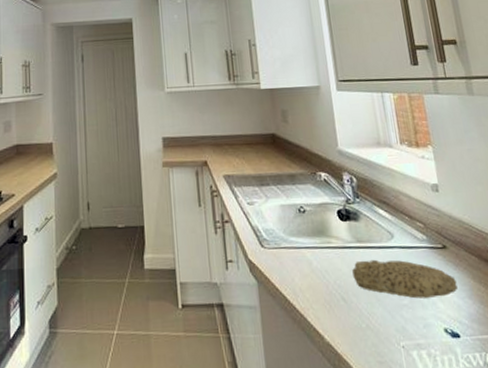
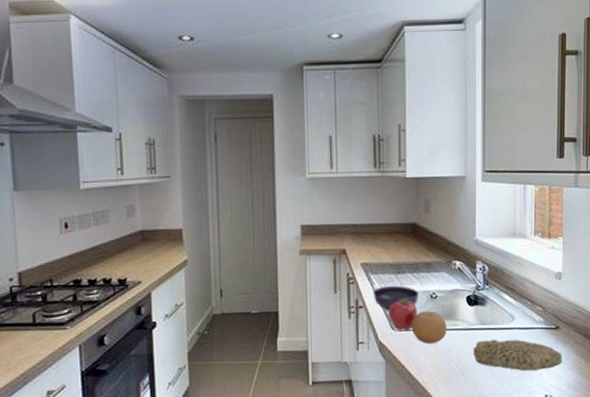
bowl: none [238,198,287,228] -> present [373,285,419,312]
fruit: none [255,212,286,249] -> present [388,298,417,331]
fruit: none [281,226,321,263] -> present [411,310,447,344]

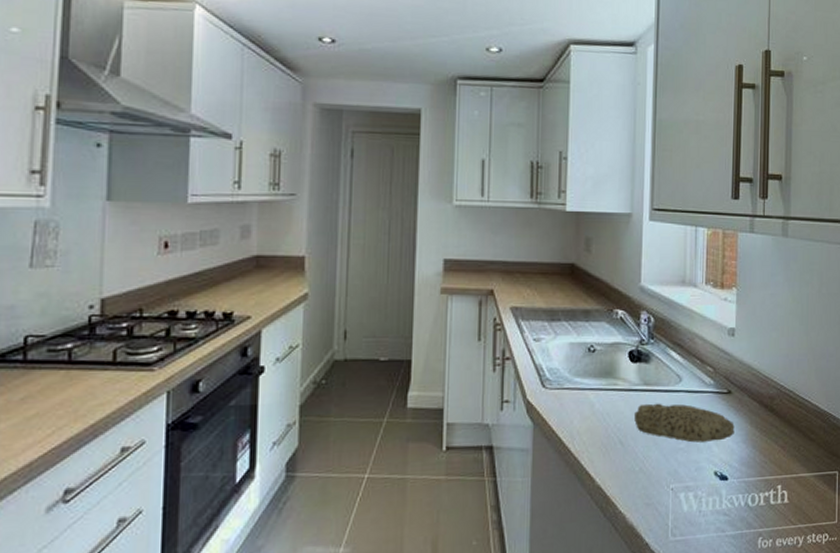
bowl: present [373,285,419,312] -> none [522,334,576,366]
fruit: present [388,298,417,331] -> none [539,351,572,390]
fruit: present [411,310,447,344] -> none [564,366,605,405]

